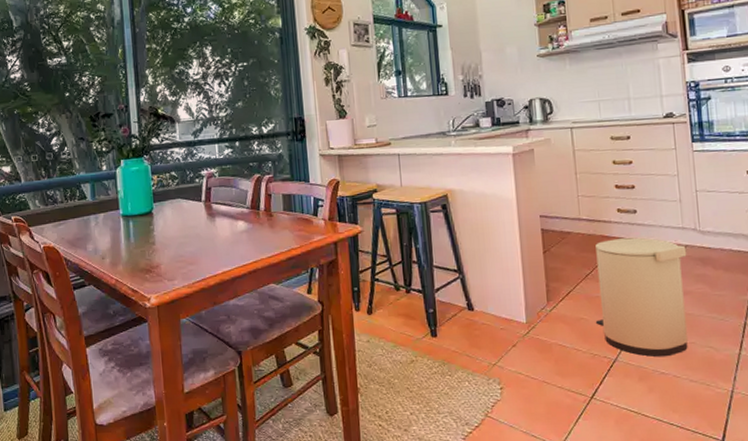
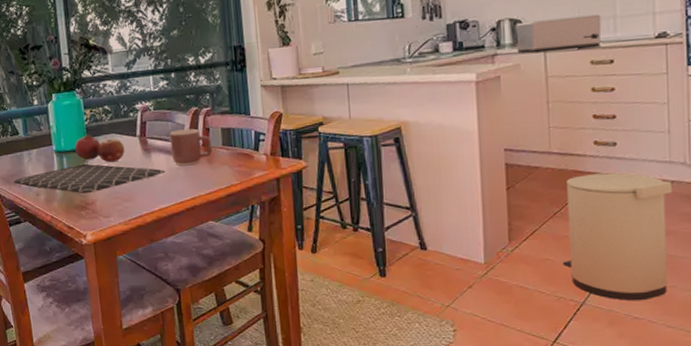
placemat: none [79,228,229,258] -> present [13,164,166,194]
fruit: none [141,198,166,225] -> present [74,133,100,161]
fruit: none [163,203,190,227] -> present [97,138,125,163]
mug: none [233,194,274,230] -> present [169,128,213,166]
toaster: none [545,96,619,130] -> present [516,14,602,54]

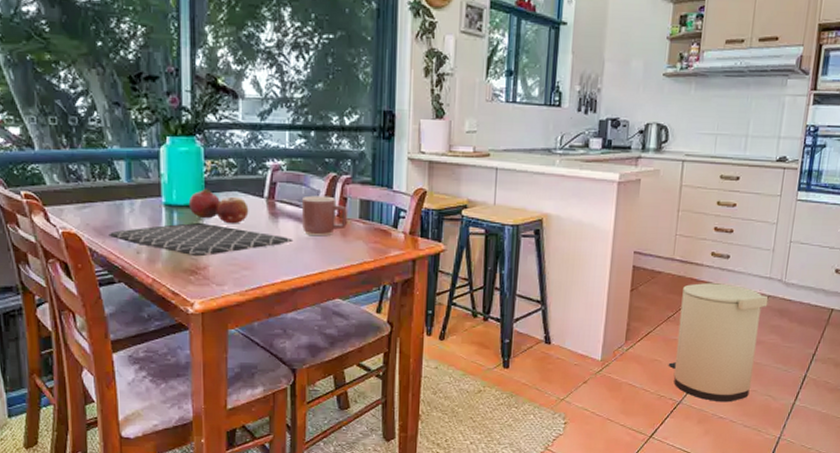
toaster: present [516,14,602,54] -> none [659,128,736,163]

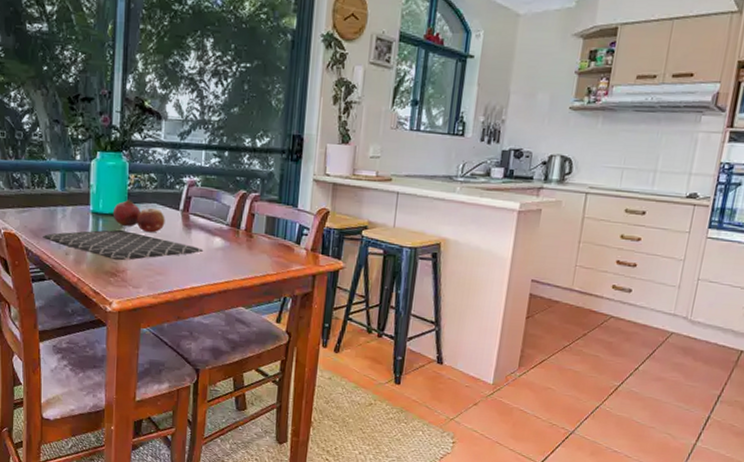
mug: present [301,195,348,237] -> none [212,210,255,249]
pedal bin: present [668,283,769,401] -> none [561,315,672,436]

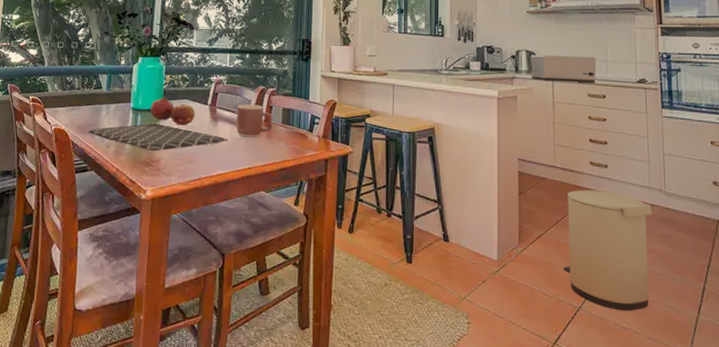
mug: none [212,210,255,249] -> present [235,104,273,138]
toaster: none [561,160,644,197] -> present [531,54,597,83]
pedal bin: none [561,315,672,436] -> present [563,190,652,311]

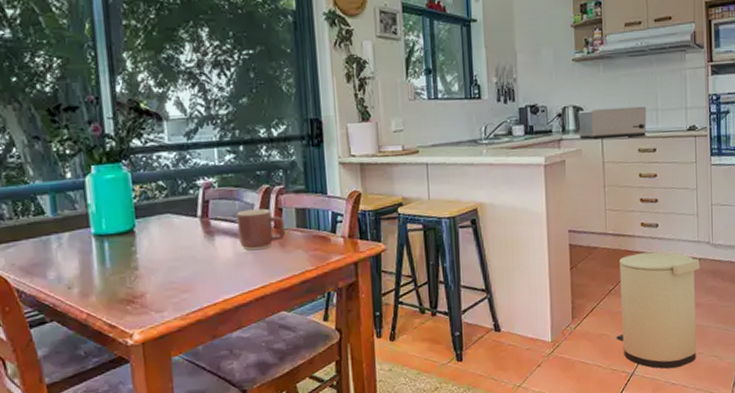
placemat: present [88,124,229,152] -> none [36,249,232,286]
fruit: present [150,96,174,121] -> none [119,213,152,246]
fruit: present [170,103,196,126] -> none [148,218,183,248]

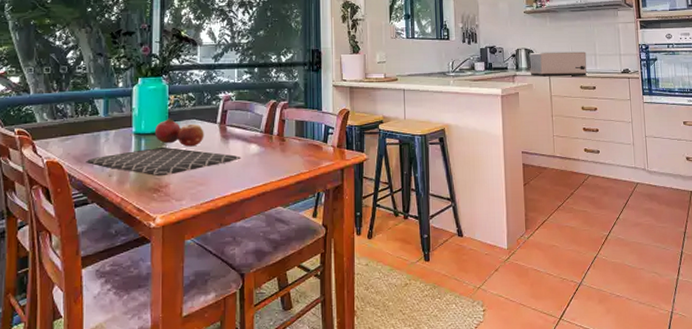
placemat: none [36,249,232,286] -> present [86,147,241,177]
fruit: none [119,213,152,246] -> present [154,118,181,144]
fruit: none [148,218,183,248] -> present [177,123,204,147]
mug: present [236,208,286,251] -> none [247,119,286,154]
pedal bin: present [616,251,700,369] -> none [565,174,639,281]

